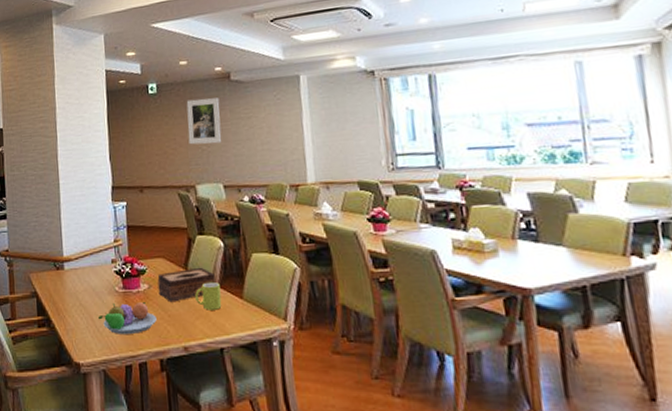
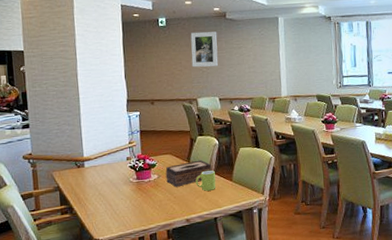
fruit bowl: present [99,302,157,335] -> none [116,188,165,215]

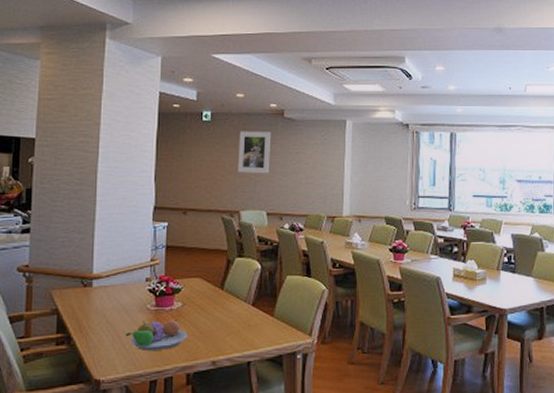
fruit bowl: none [116,188,165,215] -> present [126,320,187,352]
tissue box: present [165,160,212,188] -> none [192,287,251,320]
mug: present [195,170,216,191] -> none [228,300,253,327]

